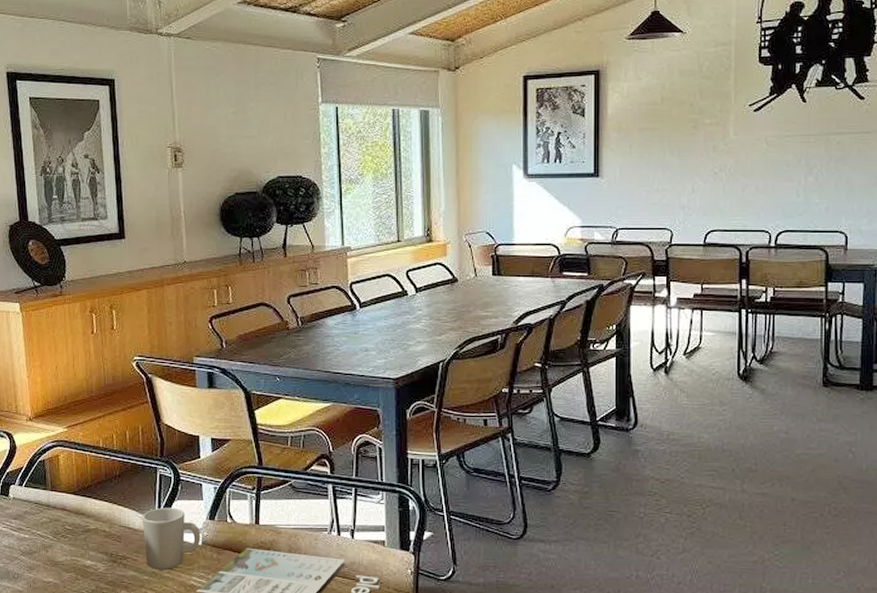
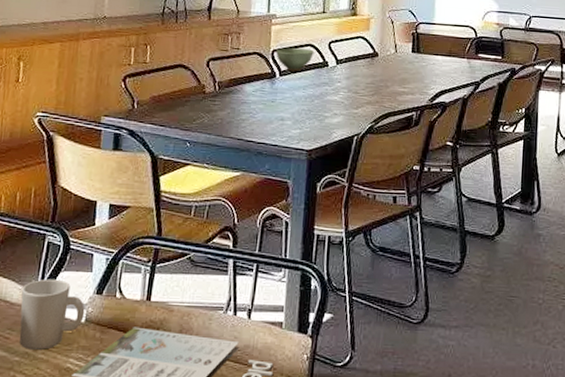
bowl: none [353,279,392,302] -> present [275,48,314,71]

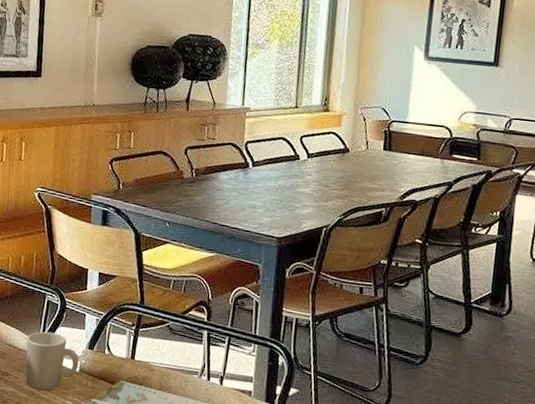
bowl: present [275,48,314,71] -> none [248,140,286,163]

